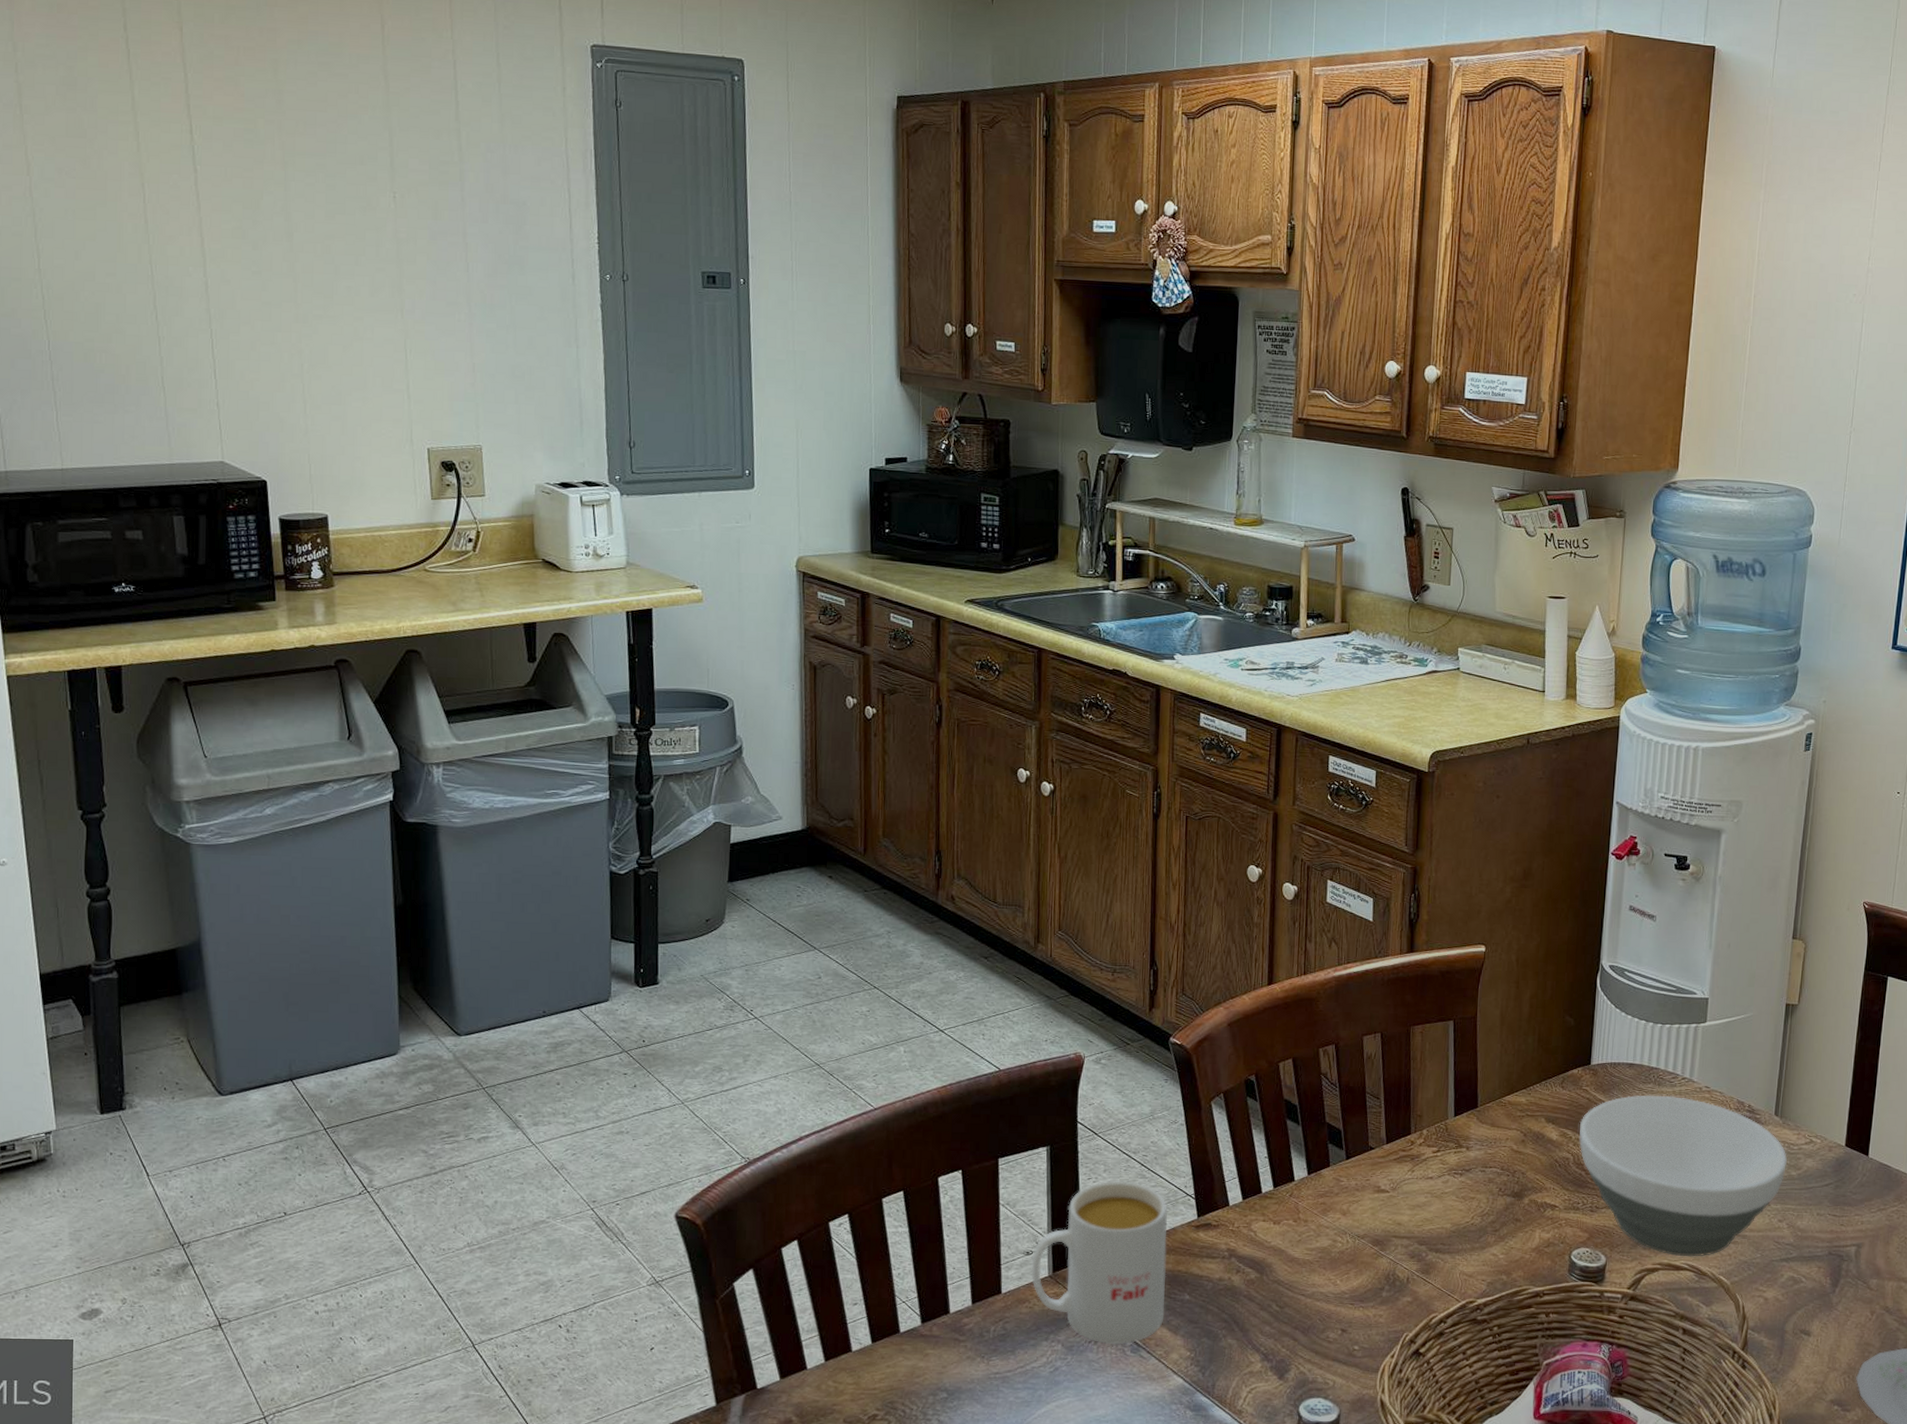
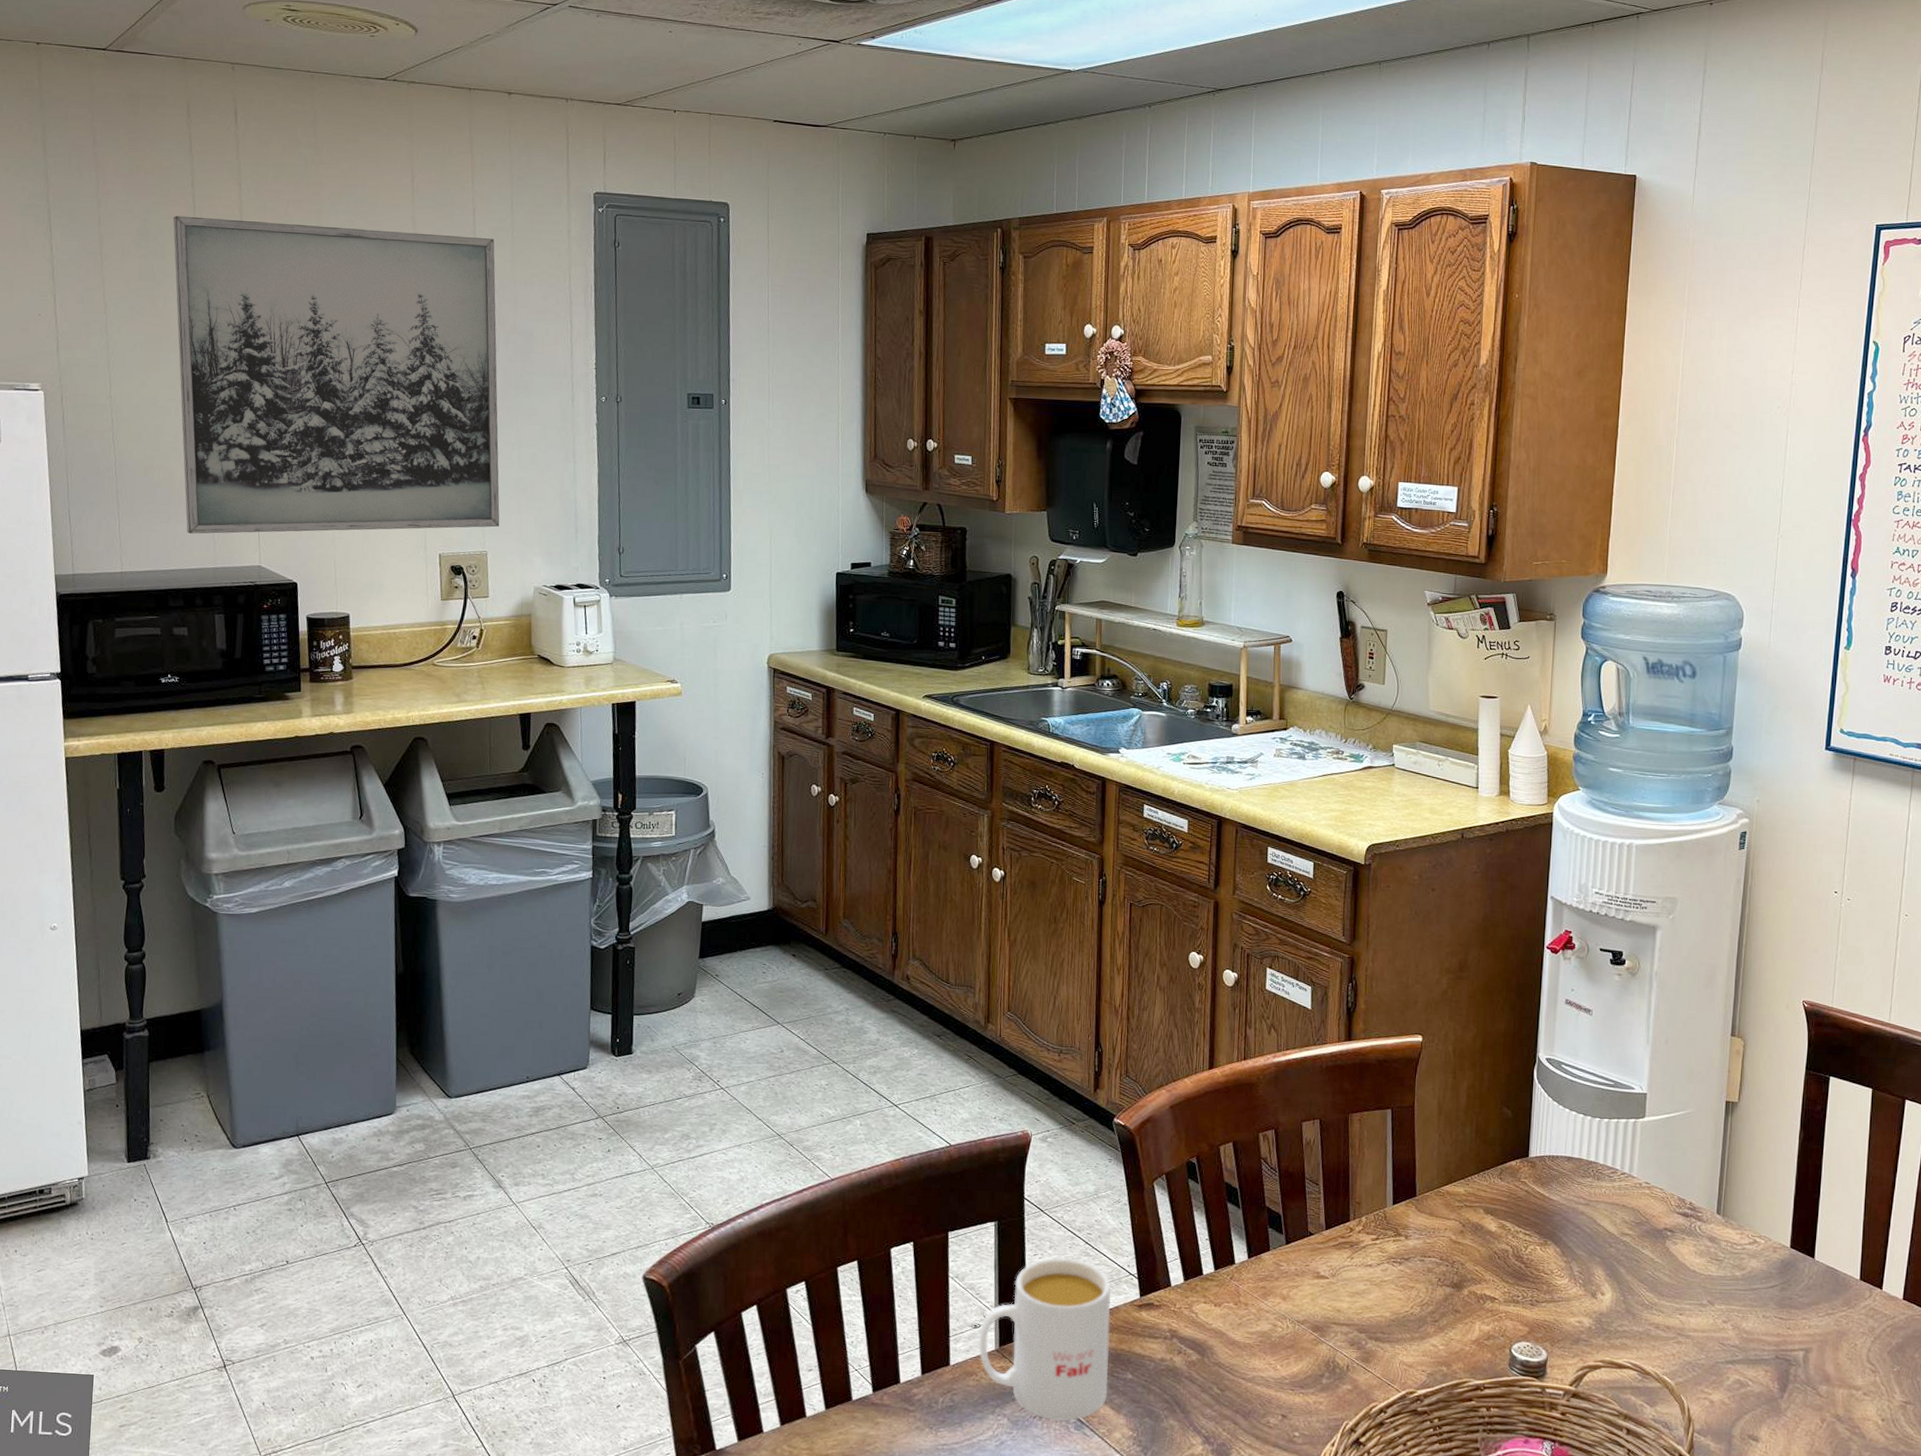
wall art: none [103,63,495,426] -> present [173,215,500,534]
bowl: present [1579,1095,1787,1257] -> none [1518,1189,1730,1356]

